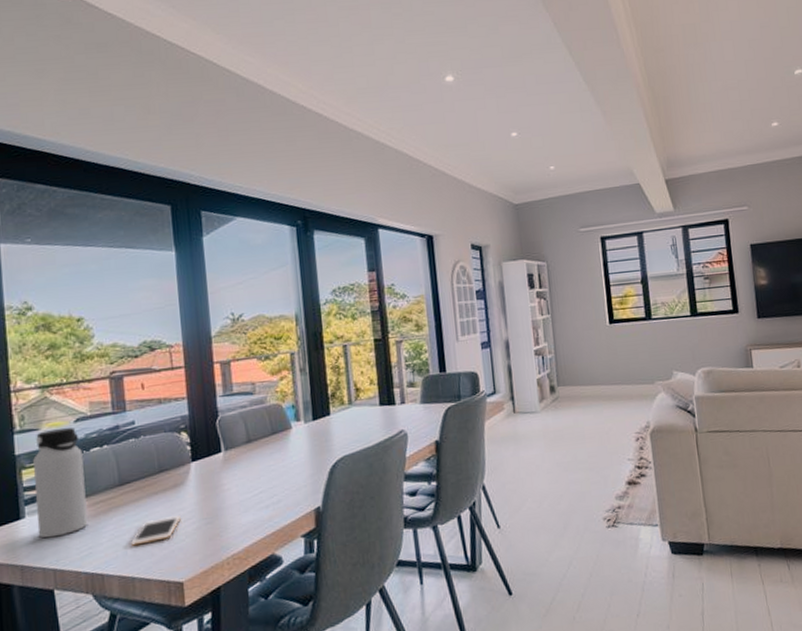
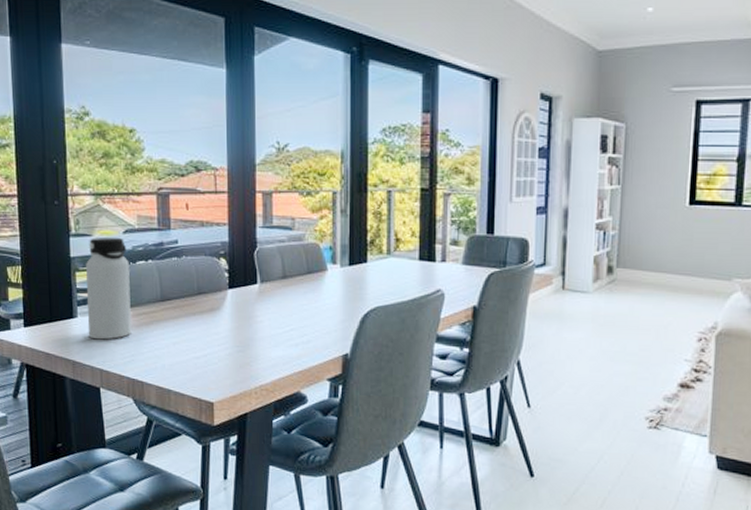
cell phone: present [131,515,181,546] -> none [169,338,215,361]

